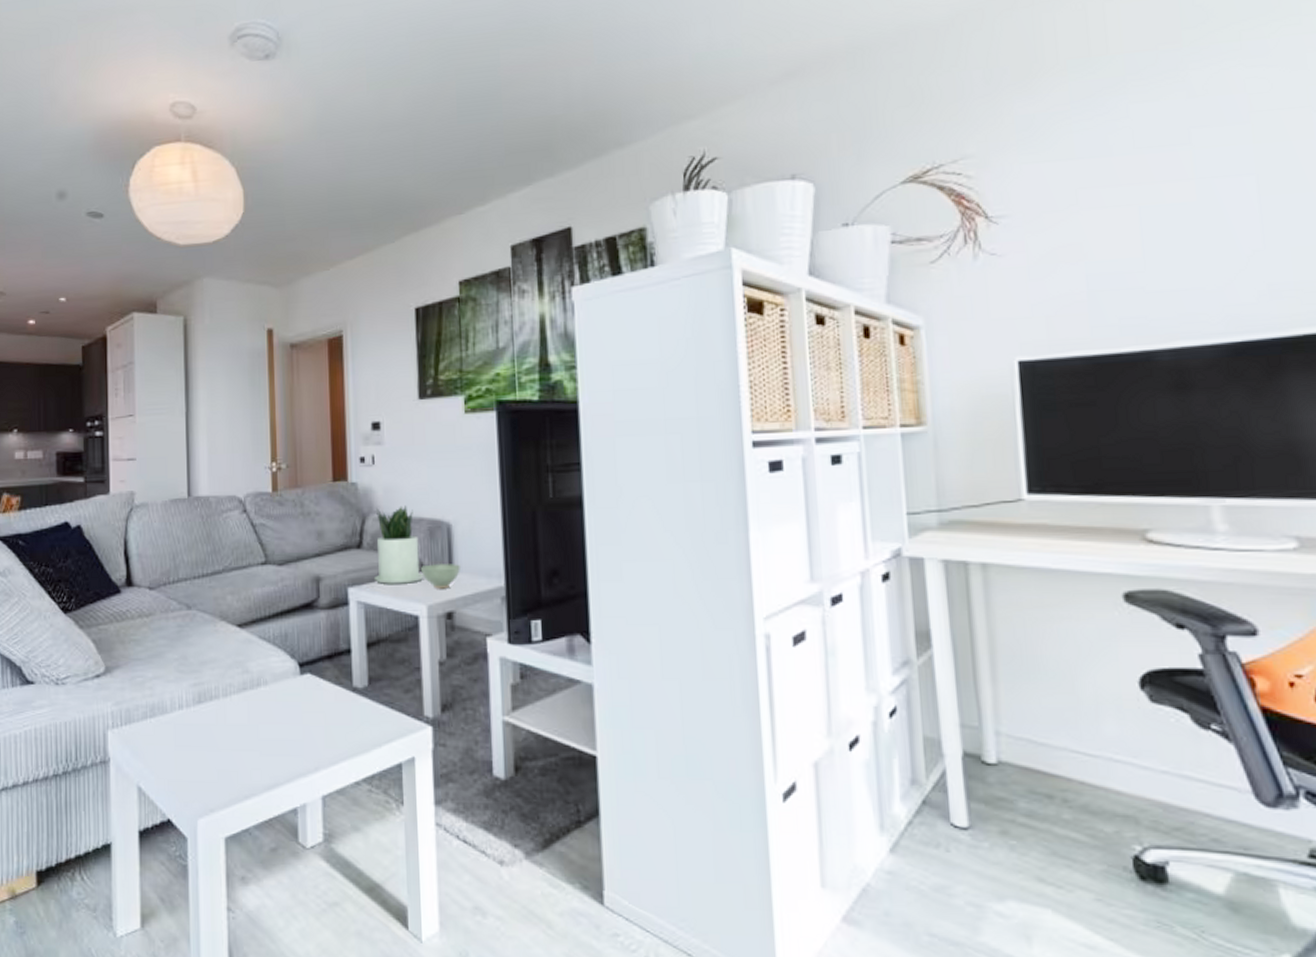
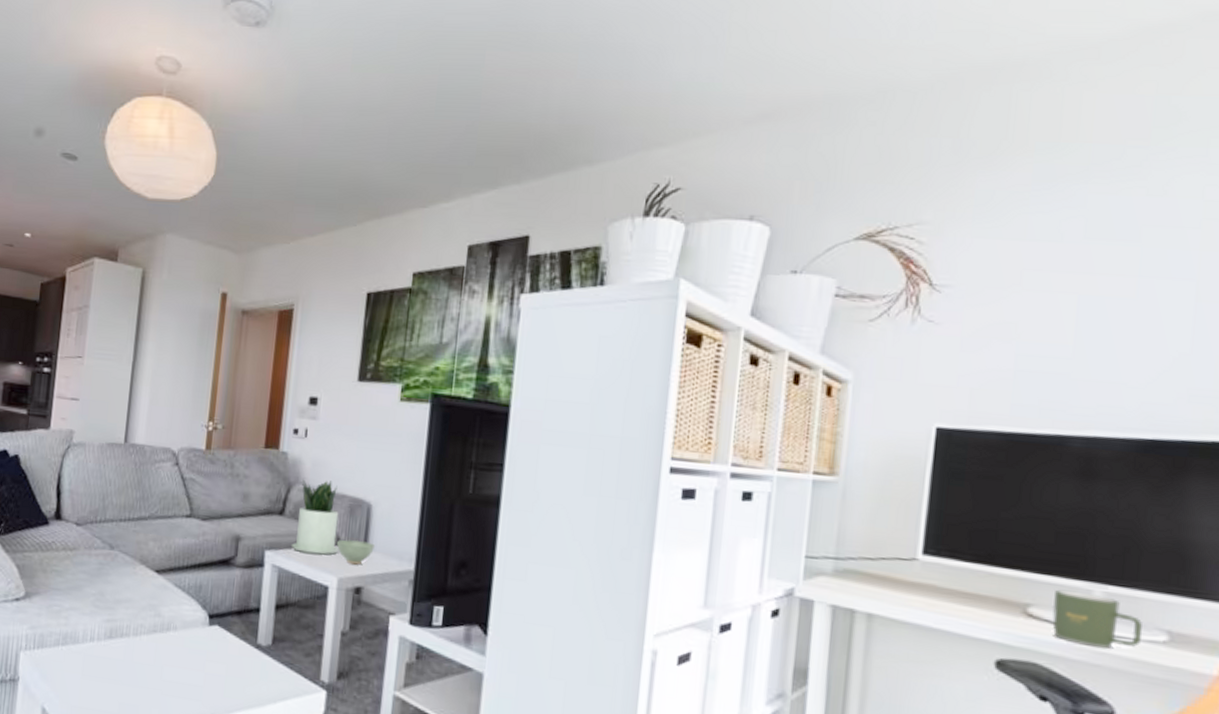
mug: none [1171,509,1271,566] -> present [1052,589,1143,650]

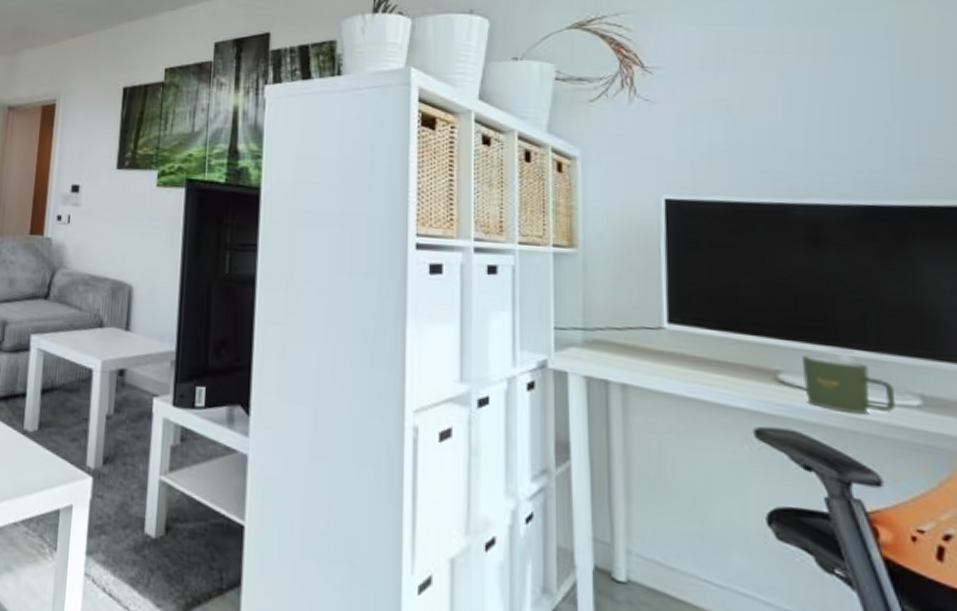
planter: present [290,479,339,555] -> none [55,263,103,338]
bowl: present [336,539,375,565] -> none [99,322,136,347]

